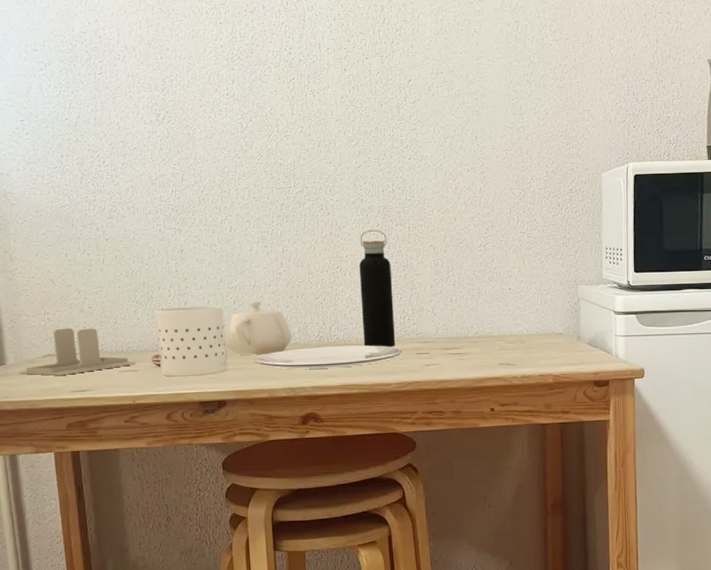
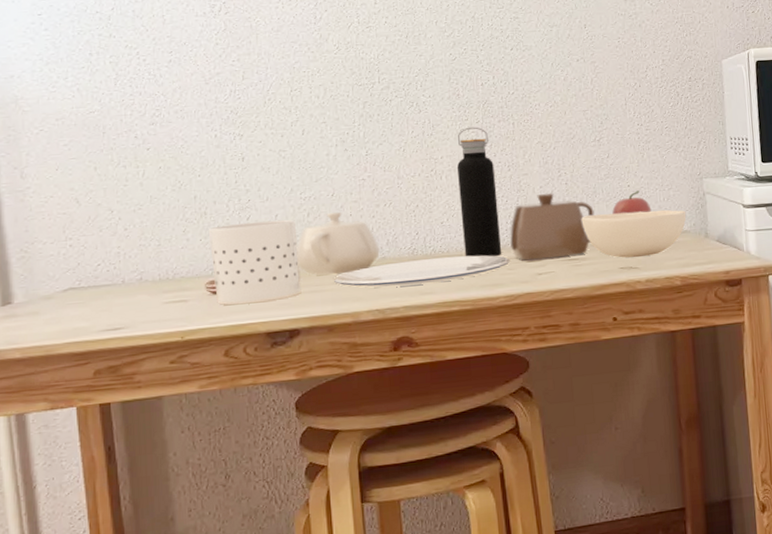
napkin holder: present [19,328,136,376] -> none [31,253,185,314]
sugar bowl: none [403,292,478,352] -> present [509,193,594,261]
bowl: none [466,312,561,355] -> present [581,209,687,258]
fruit: none [494,294,530,315] -> present [612,190,652,215]

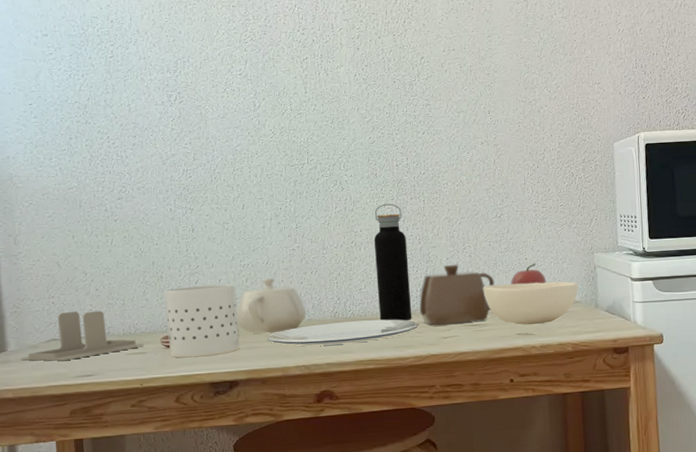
napkin holder: none [31,253,185,314] -> present [21,310,144,361]

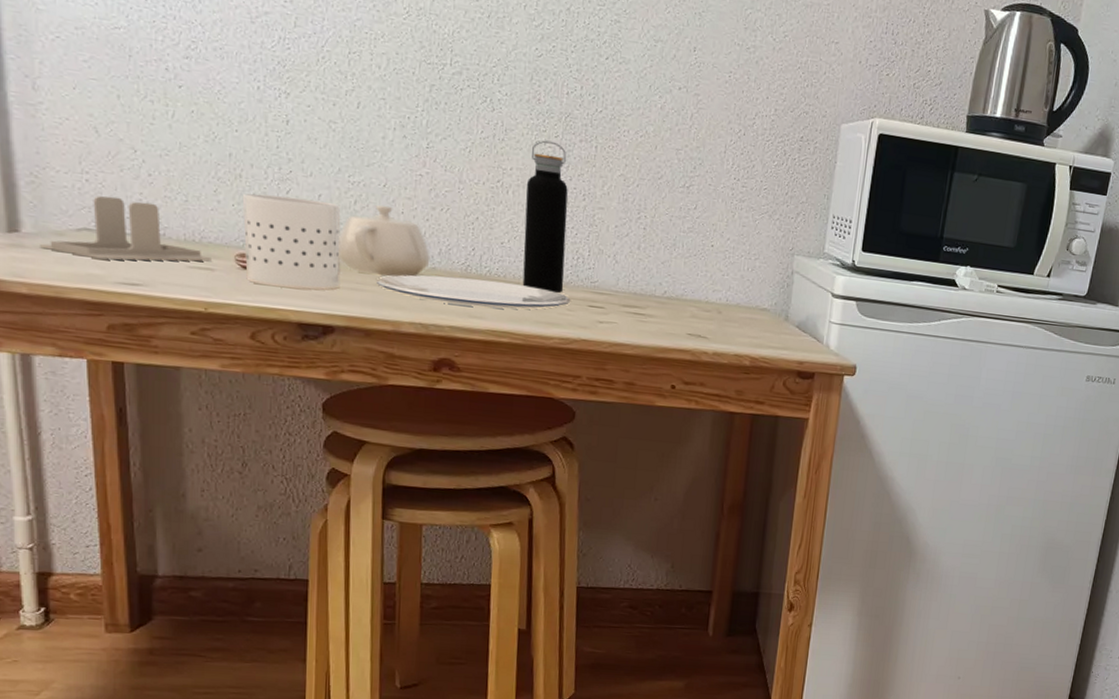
sugar bowl: present [419,264,495,325] -> none [573,233,670,310]
bowl: present [483,281,578,325] -> none [654,269,770,328]
fruit: present [511,263,547,285] -> none [689,253,733,281]

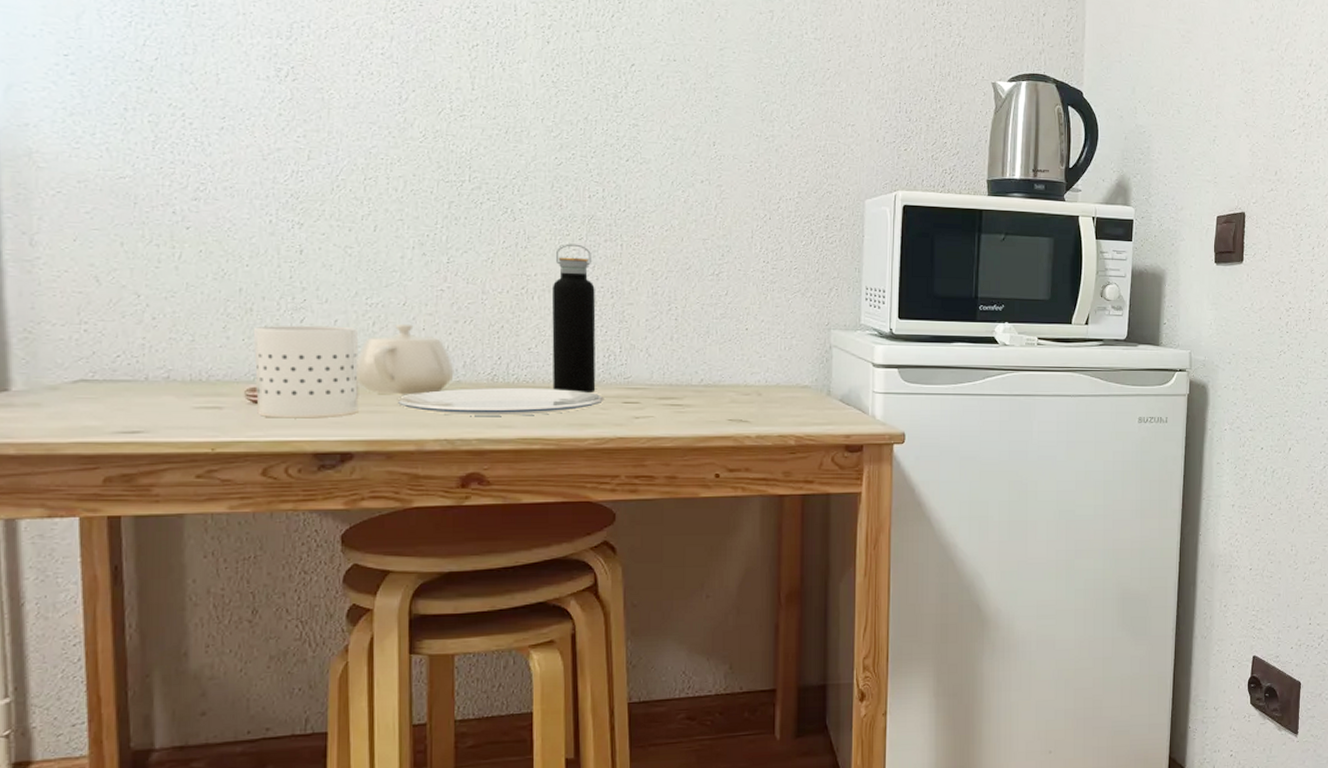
napkin holder: present [40,196,212,262] -> none [31,344,220,409]

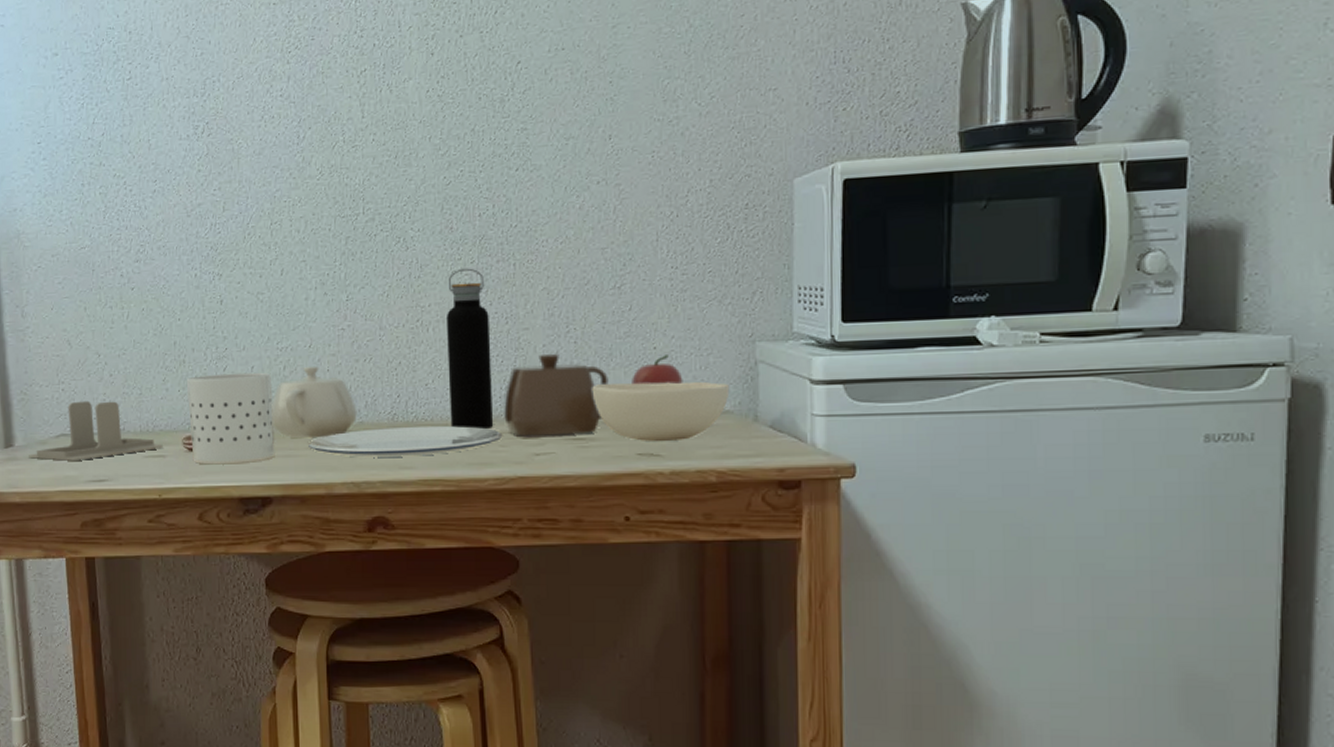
napkin holder: none [31,344,220,409] -> present [29,400,163,461]
sugar bowl: none [606,327,705,401] -> present [504,353,609,436]
bowl: none [690,357,809,409] -> present [592,381,730,441]
fruit: none [725,335,770,362] -> present [632,355,683,385]

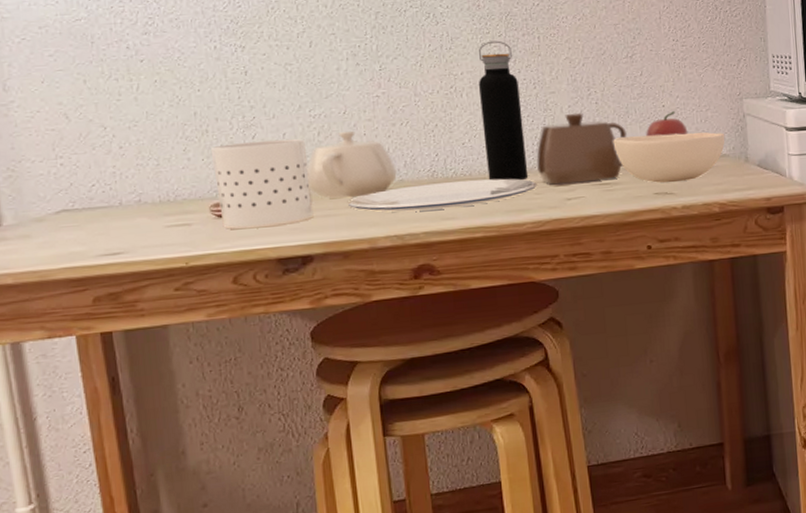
napkin holder: present [29,400,163,461] -> none [21,173,188,238]

